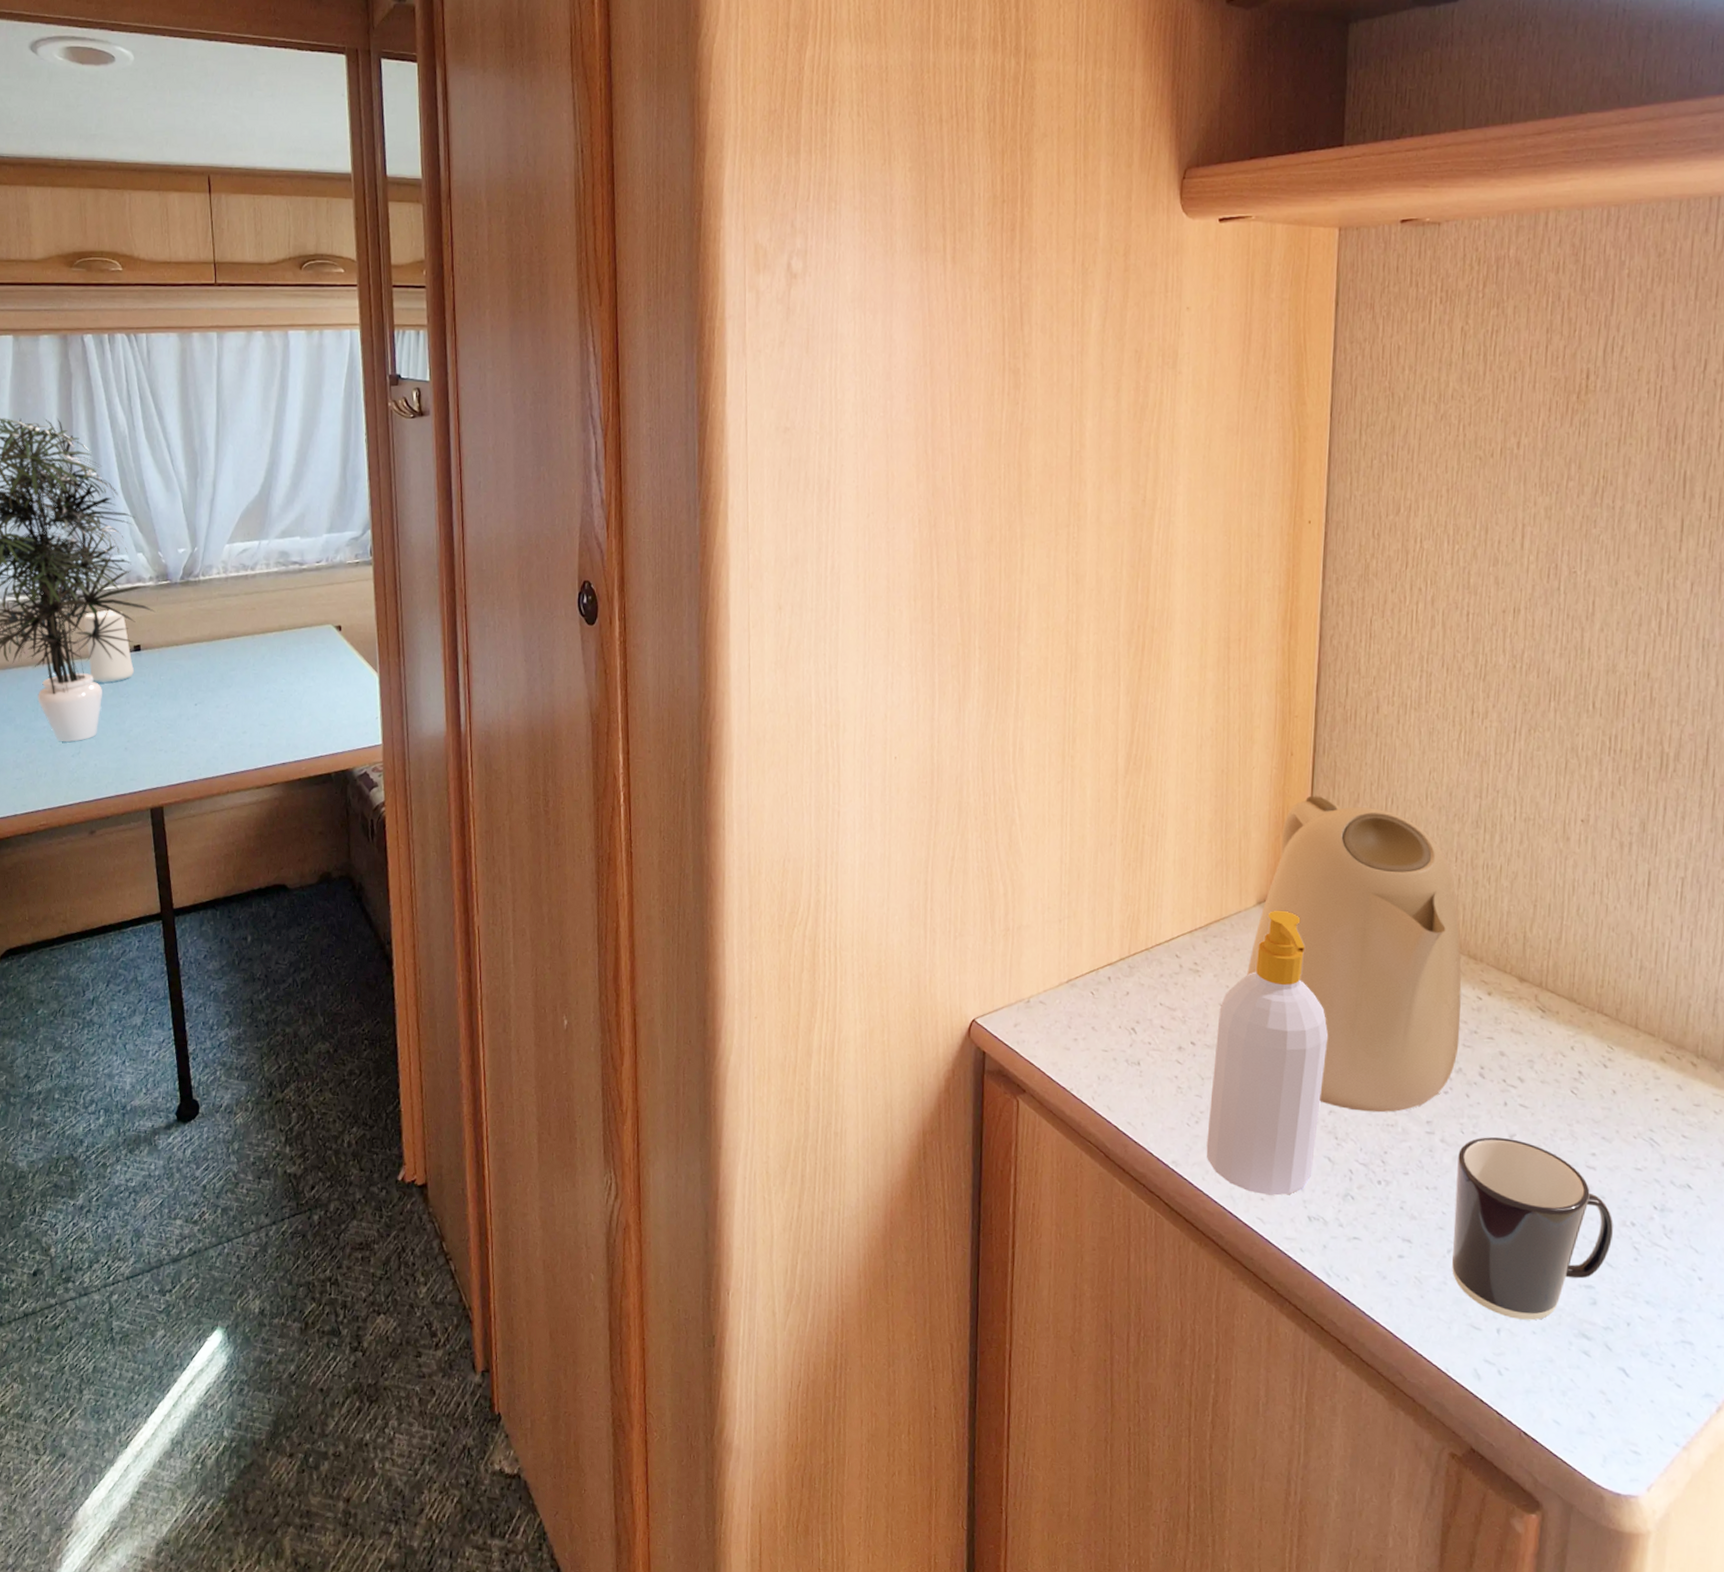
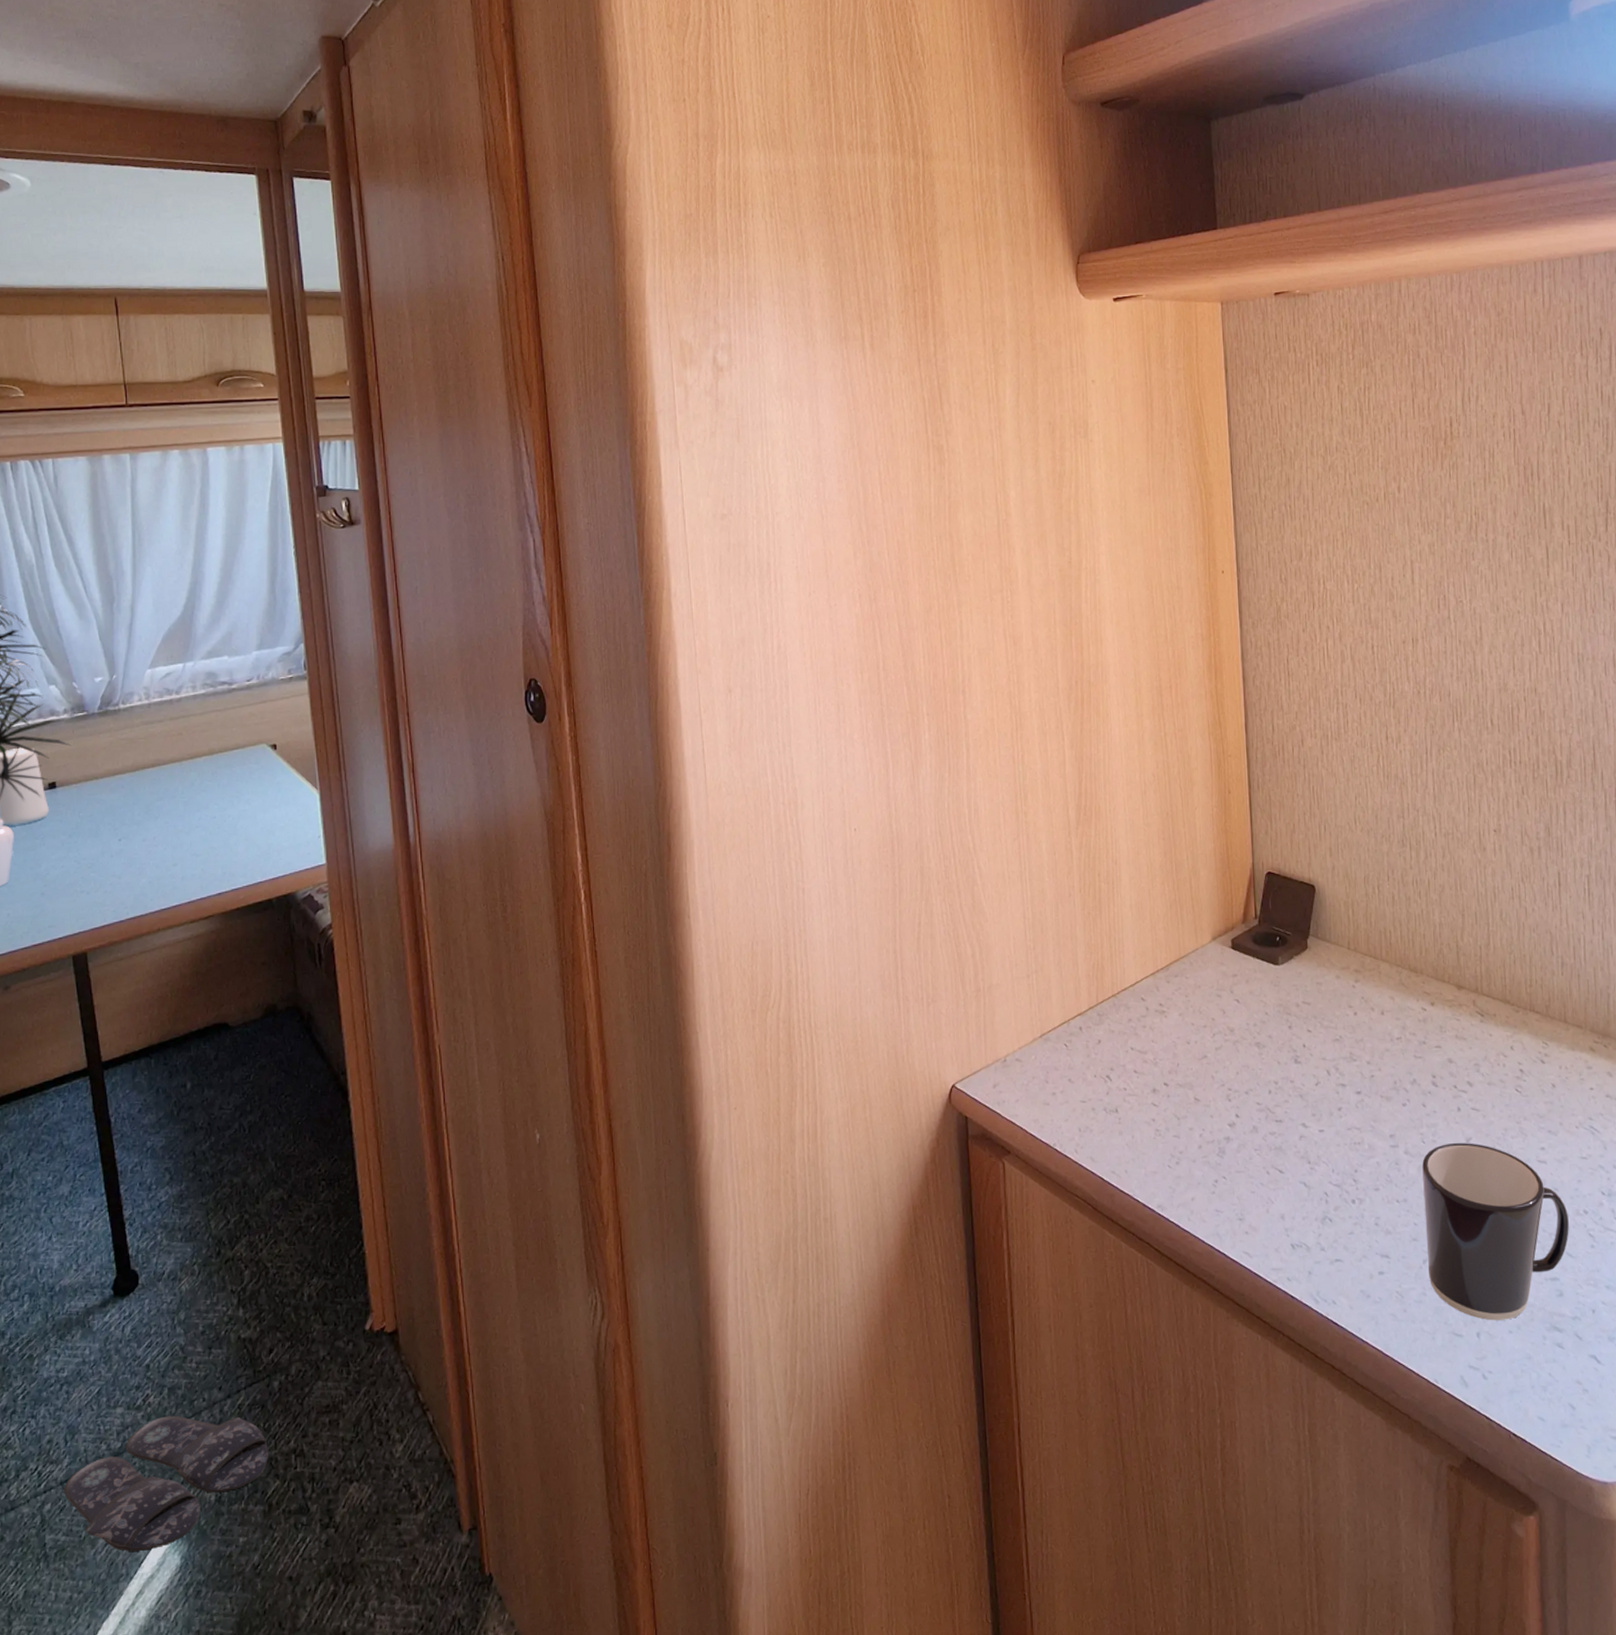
slippers: none [129,1232,307,1347] -> present [64,1415,268,1552]
soap bottle: present [1206,910,1329,1196] -> none [1187,943,1292,1228]
kettle: present [1247,795,1462,1113] -> none [1210,830,1411,1133]

